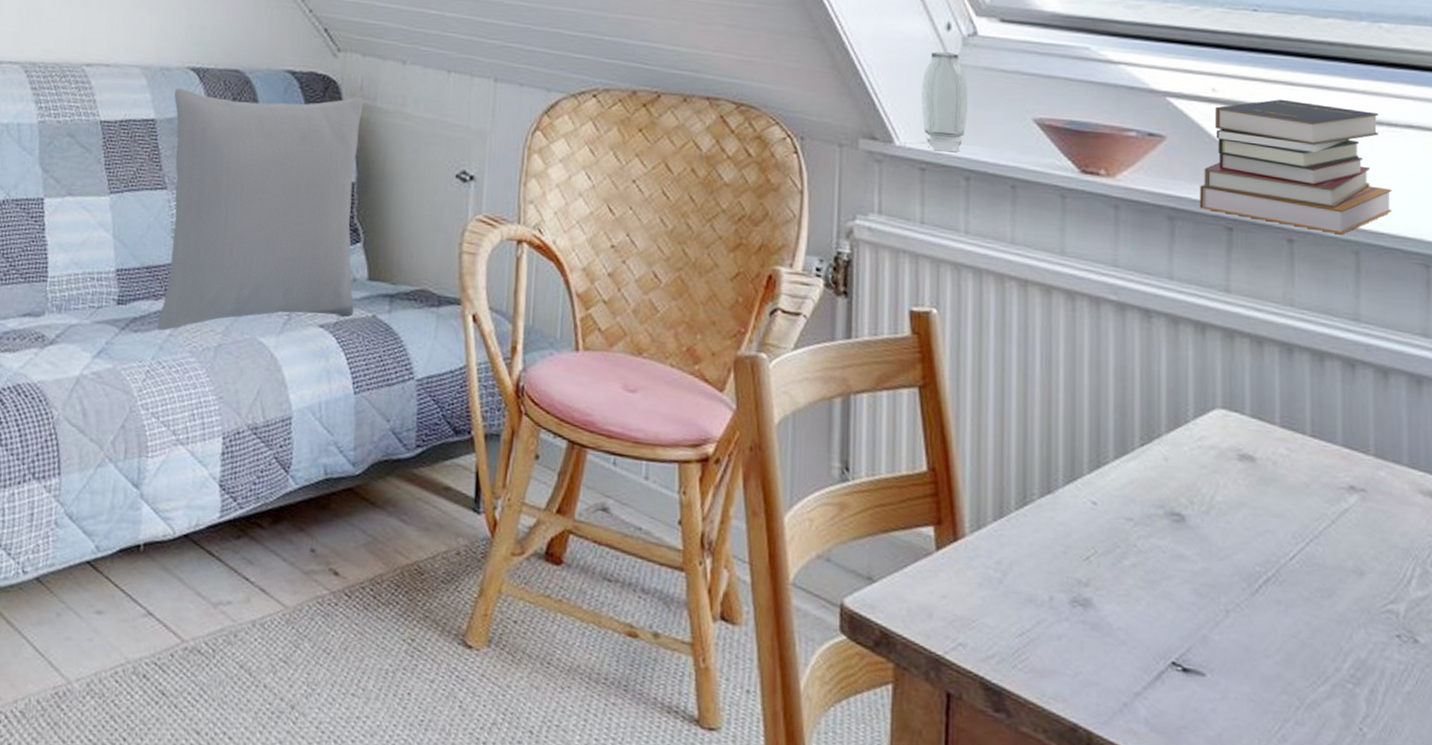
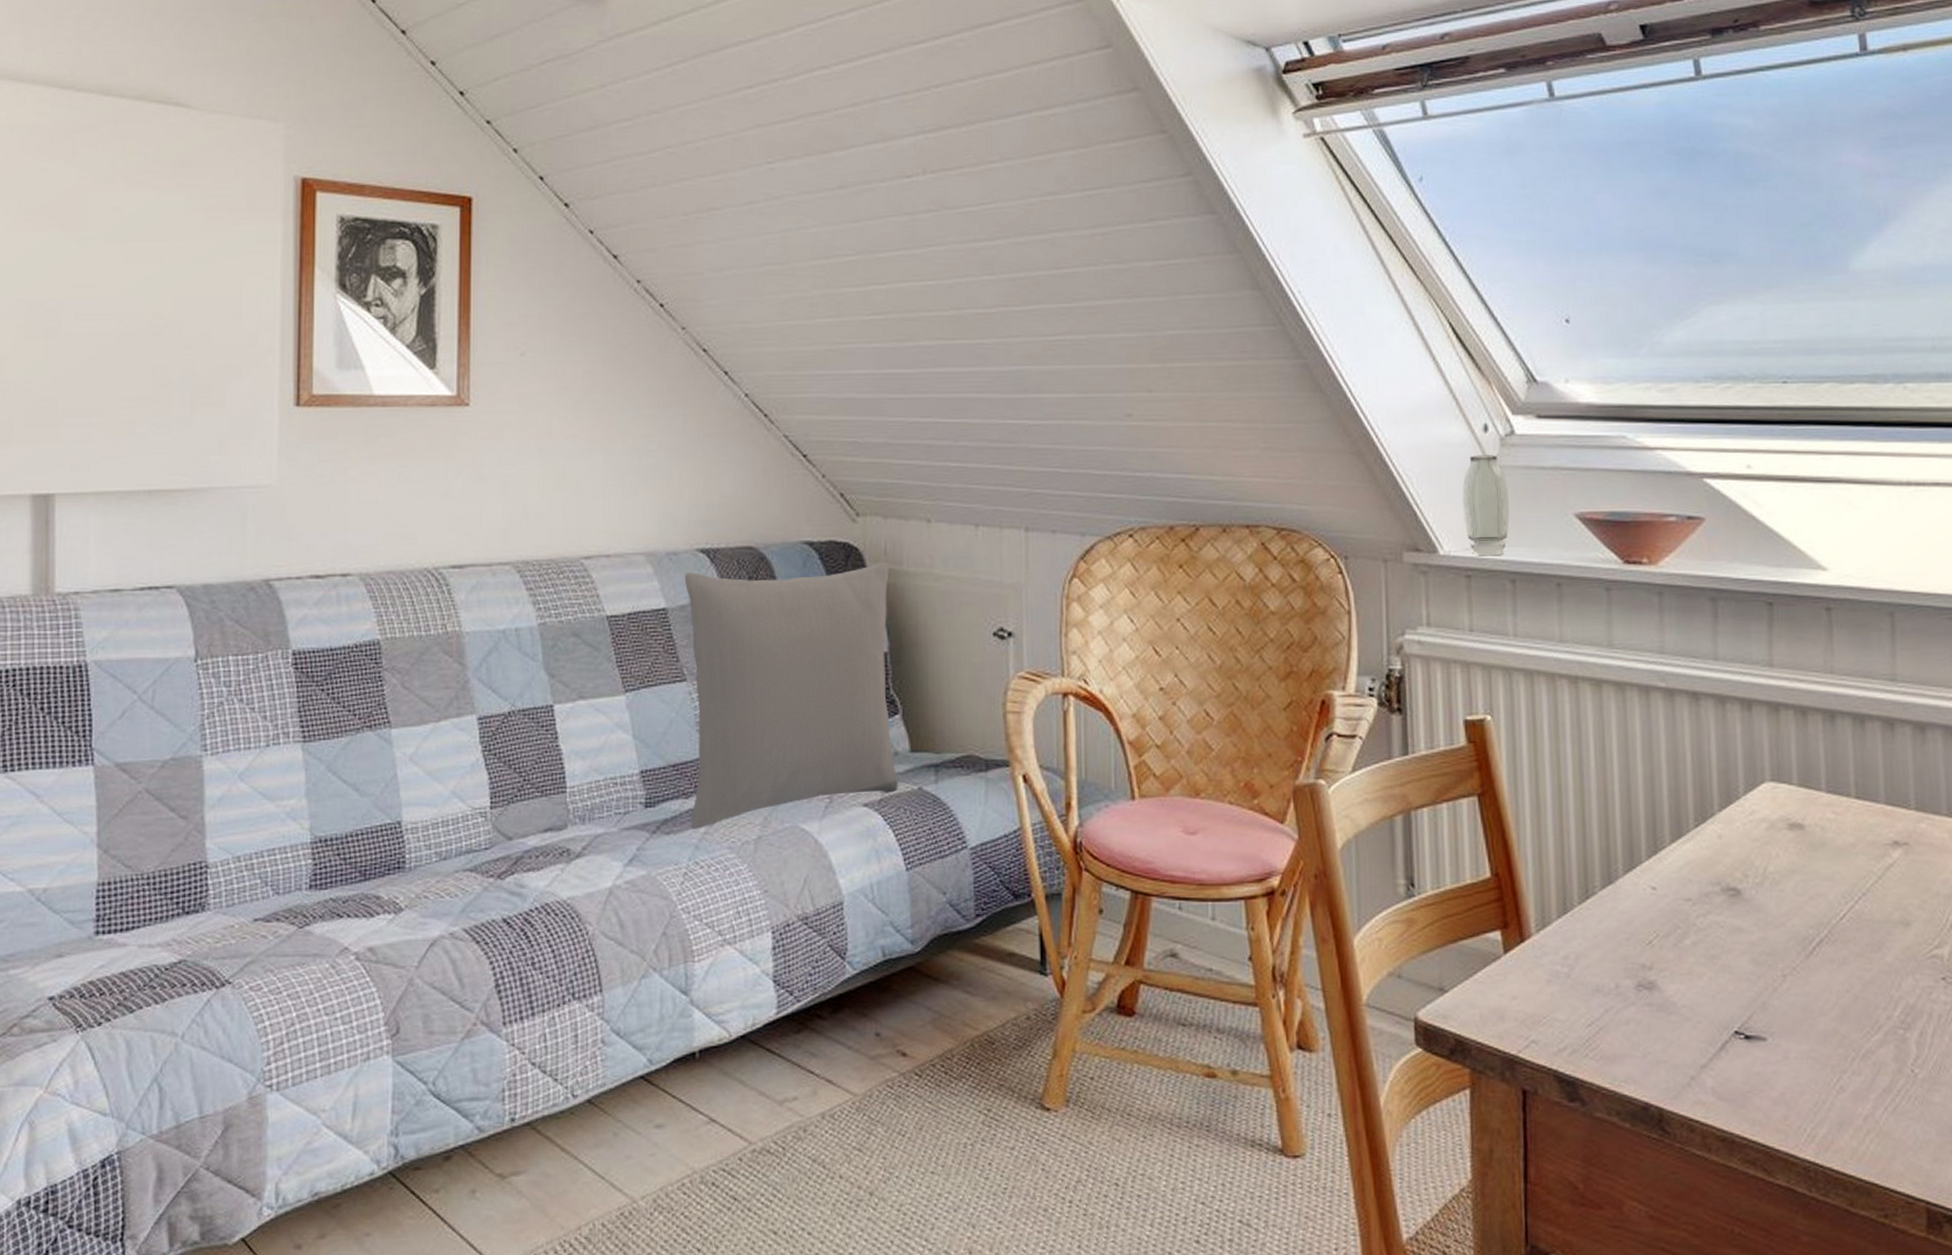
books: present [1200,99,1393,235] -> none [1740,469,1923,598]

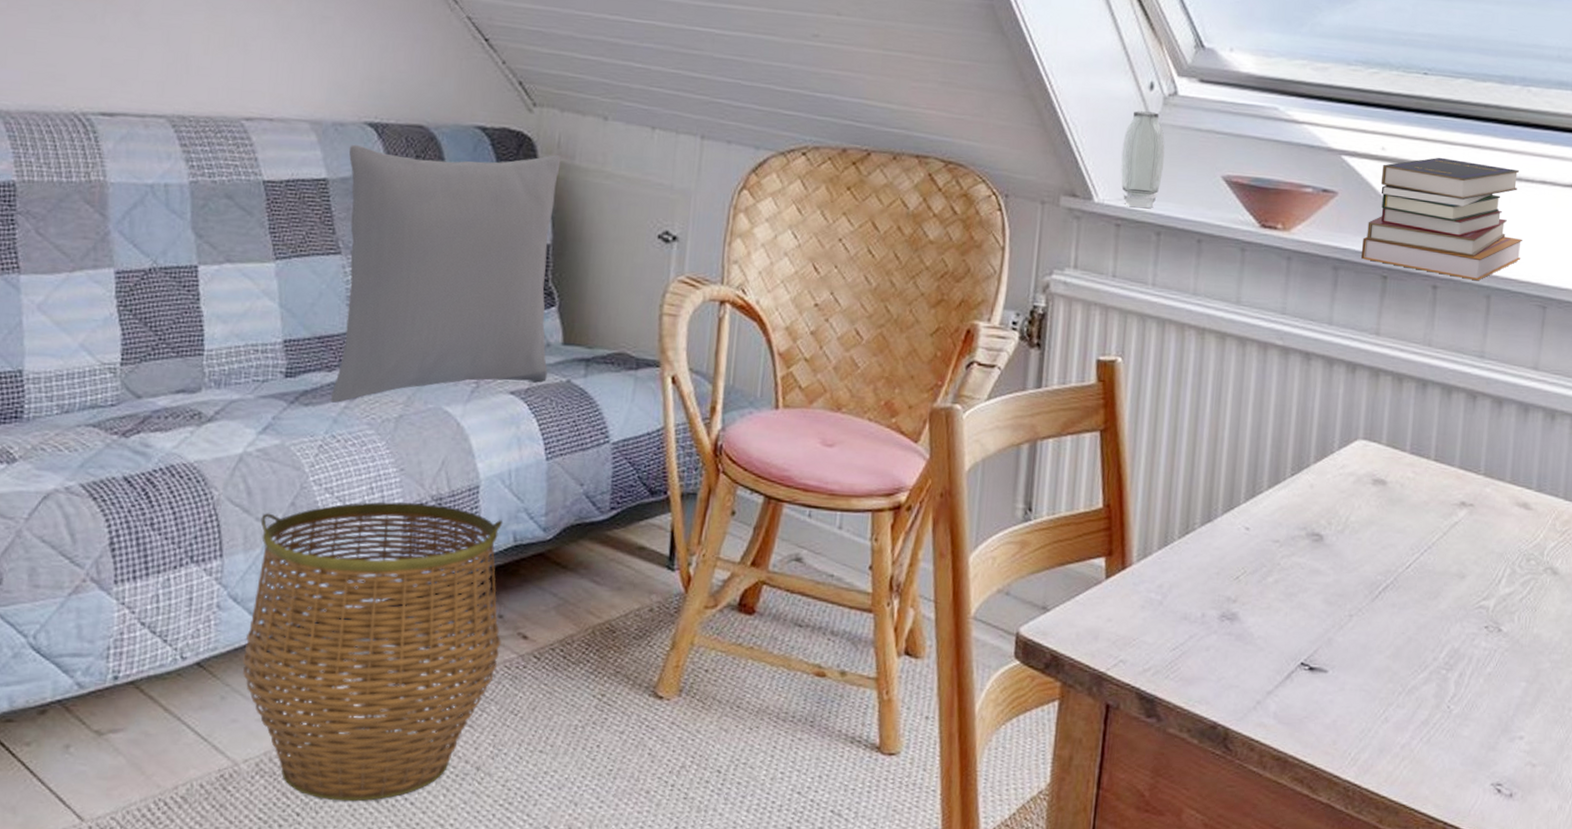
basket: none [631,923,881,1233] -> present [243,502,503,801]
books: none [1740,469,1923,598] -> present [1361,157,1523,281]

